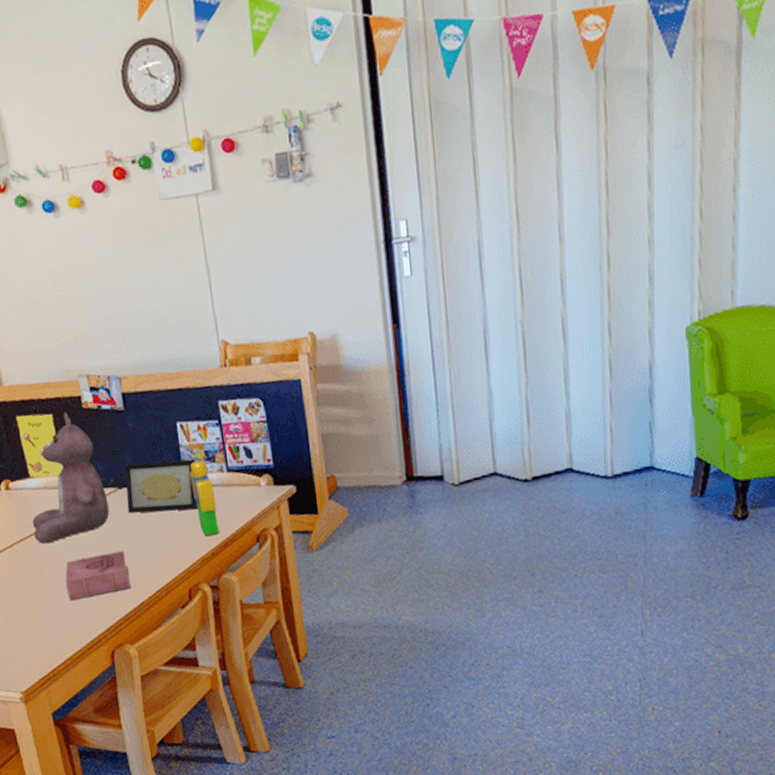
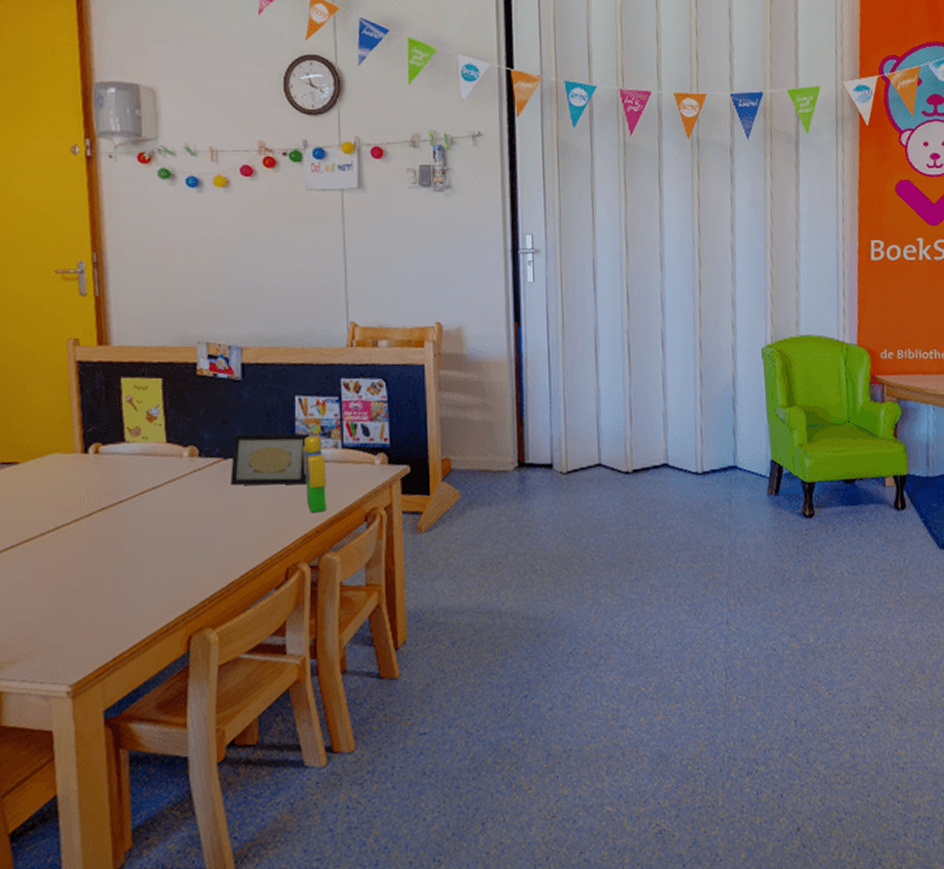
stuffed animal: present [32,412,110,544] -> none [118,378,210,514]
book: present [65,550,130,601] -> none [146,524,221,579]

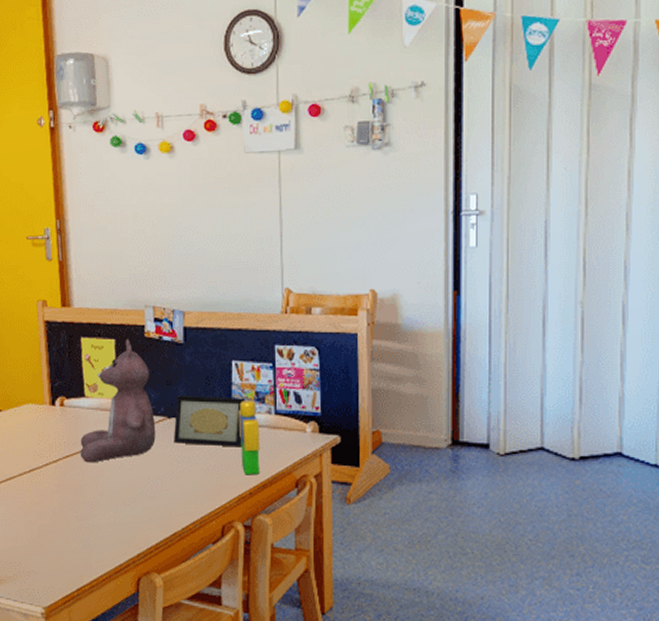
stuffed animal: none [118,378,210,514] -> present [80,339,156,463]

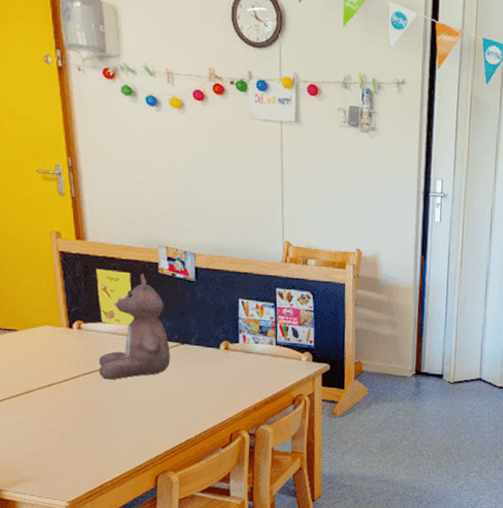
picture frame: present [174,396,245,448] -> none [187,326,251,371]
toy block figure: present [238,401,260,476] -> none [244,333,263,394]

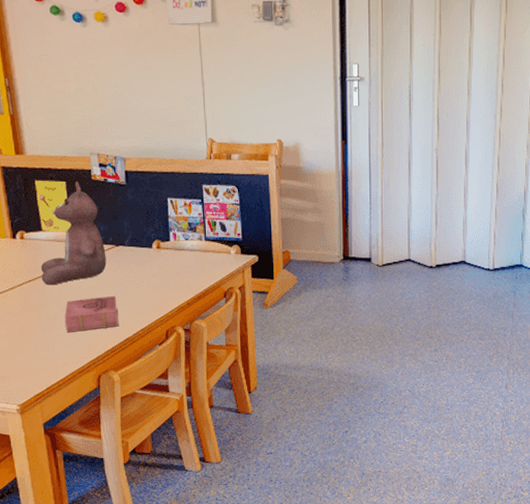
book: none [122,394,180,430] -> present [64,295,118,333]

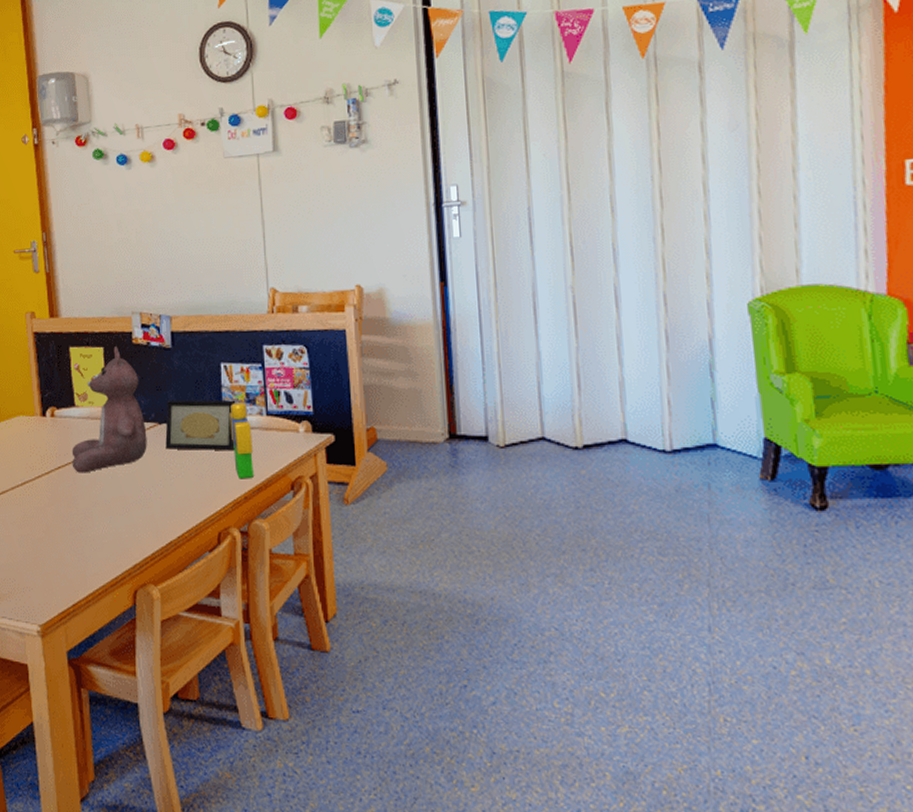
book: present [64,295,118,333] -> none [96,486,160,534]
picture frame: none [121,227,180,268] -> present [165,400,236,451]
toy block figure: none [175,230,195,290] -> present [230,403,254,479]

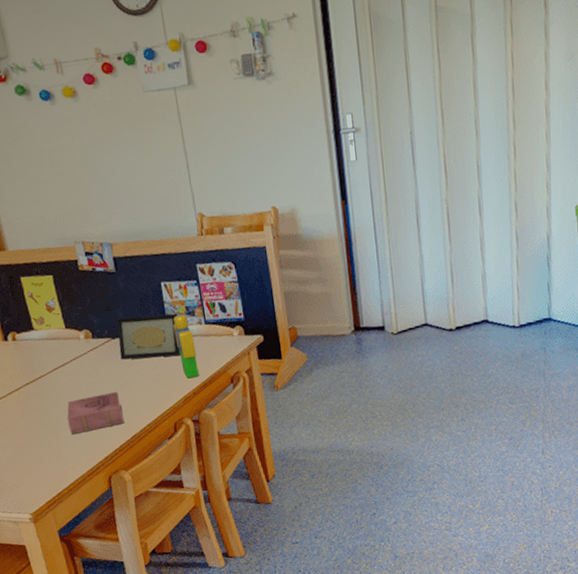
stuffed animal: present [71,346,147,473] -> none [36,274,105,387]
book: none [96,486,160,534] -> present [66,391,124,435]

